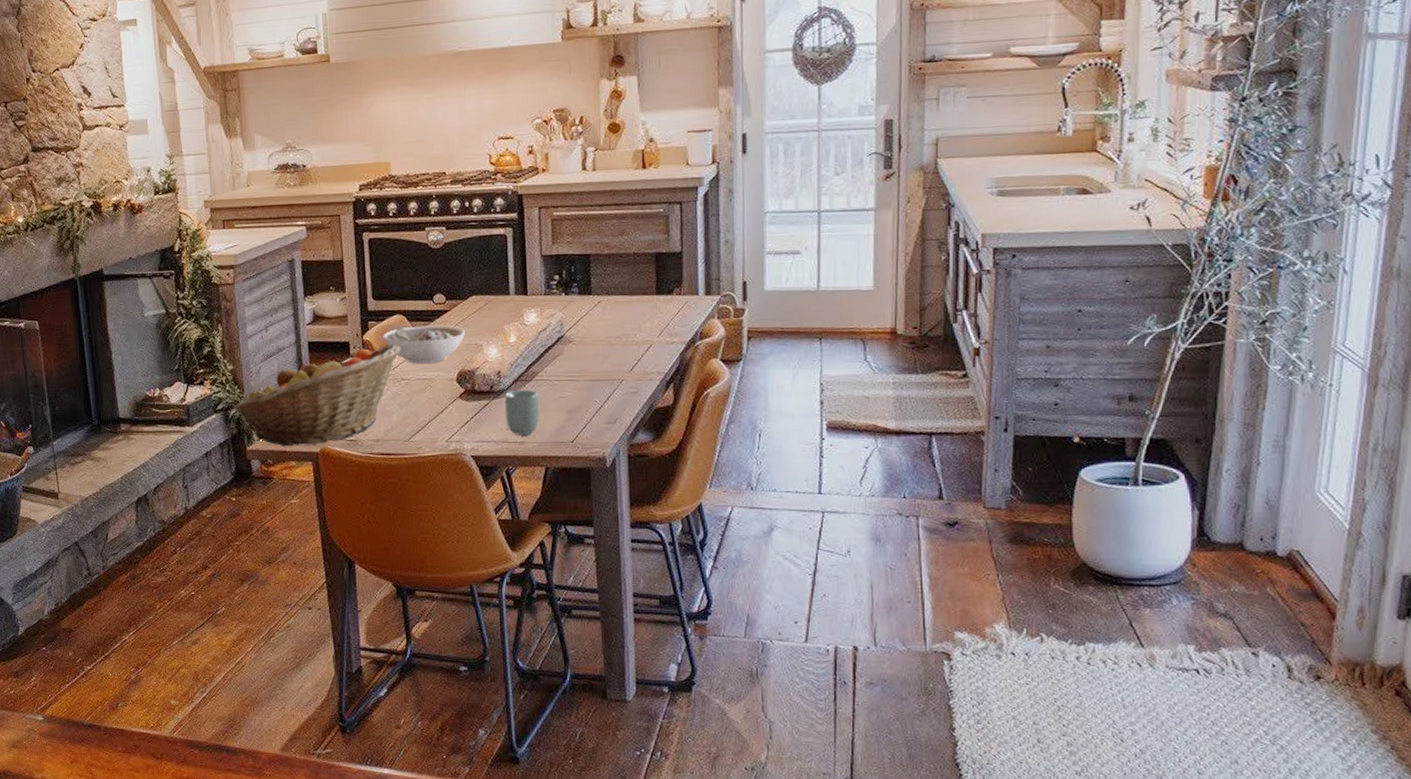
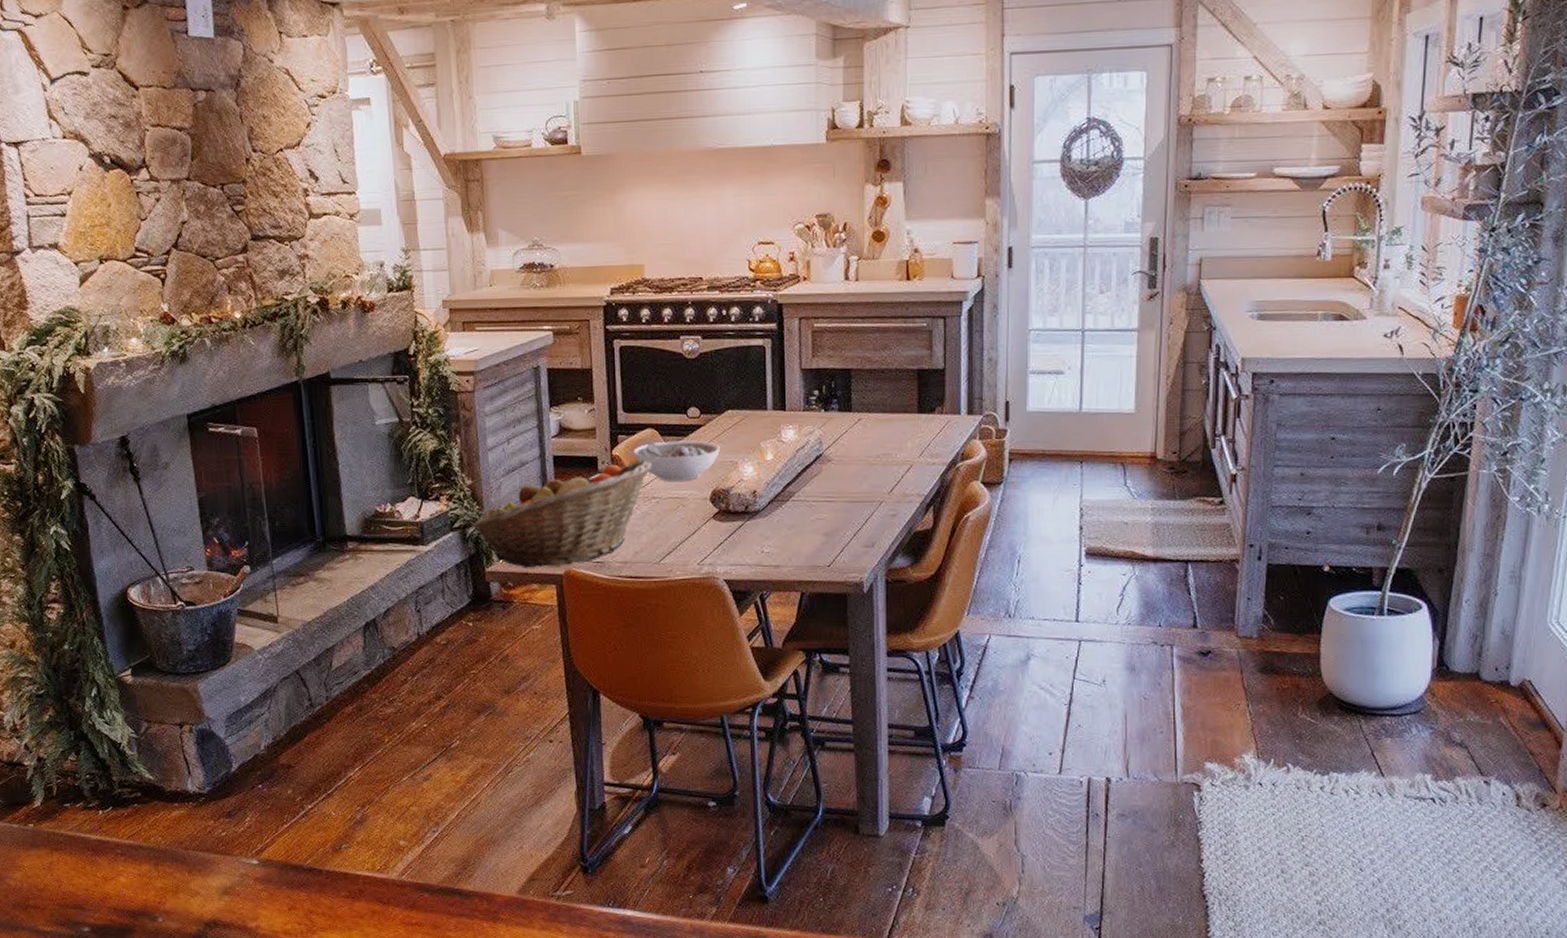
cup: present [504,389,540,435] -> none [759,510,796,558]

